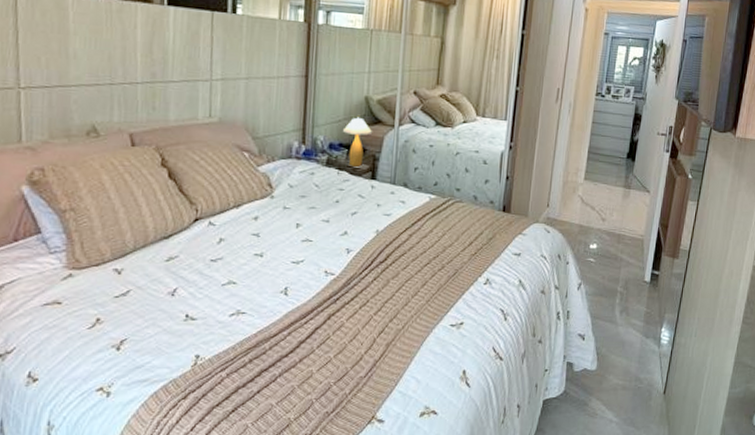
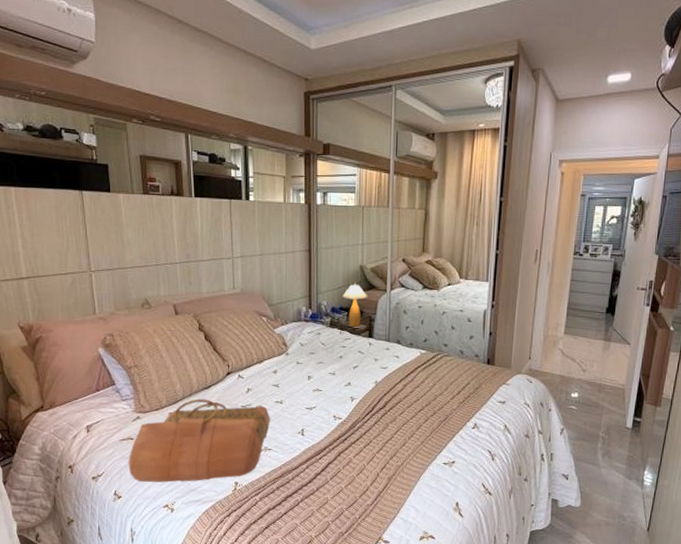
handbag: none [51,251,247,360] -> present [128,398,271,483]

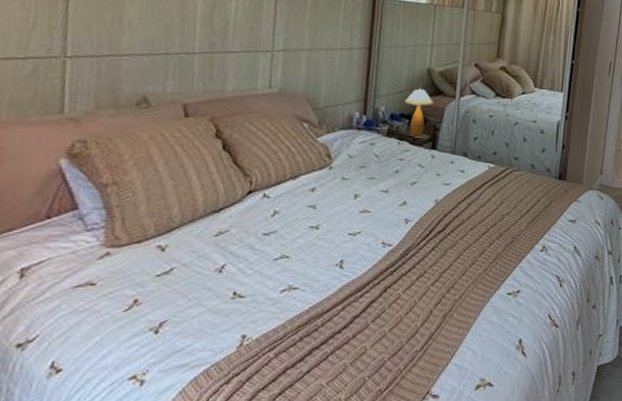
handbag: present [128,398,271,483] -> none [80,225,301,347]

